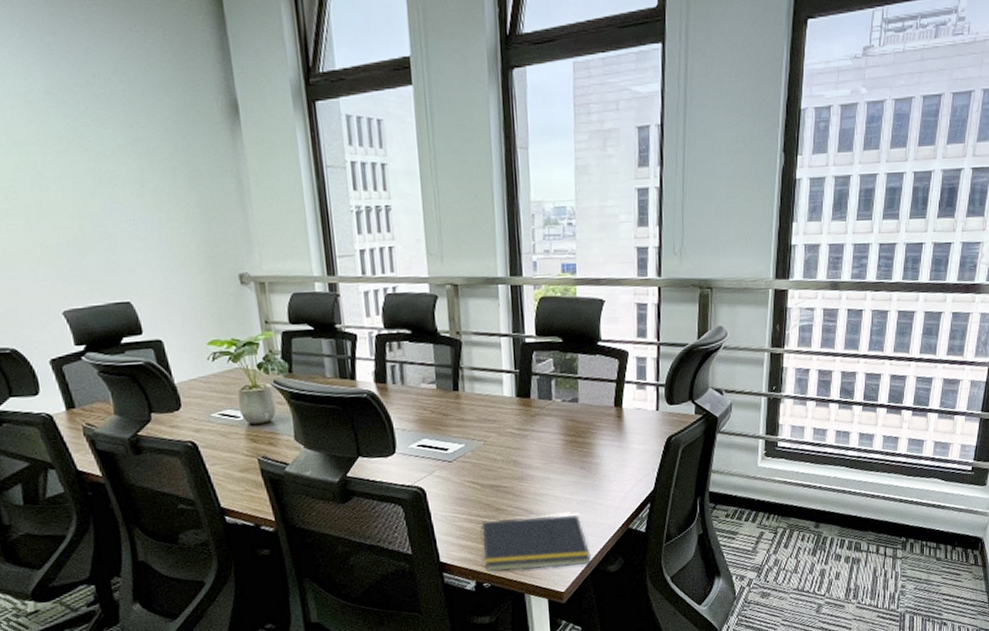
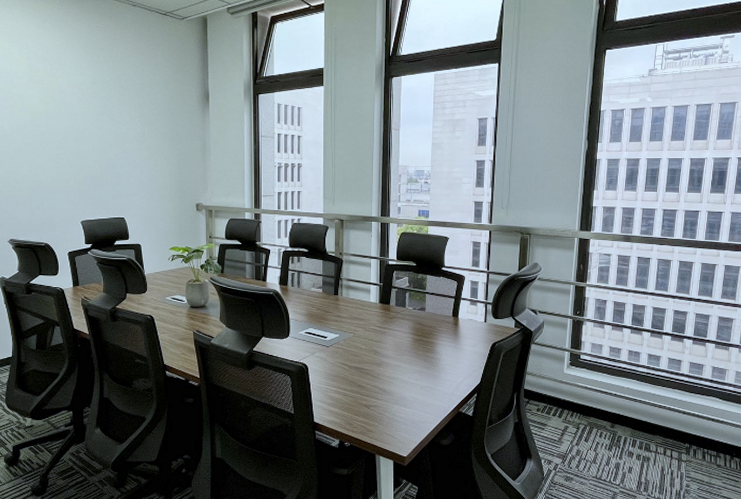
notepad: present [479,515,591,572] -> none [345,394,428,437]

